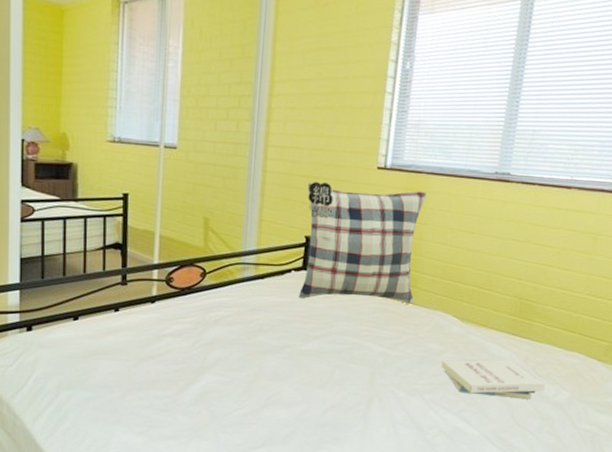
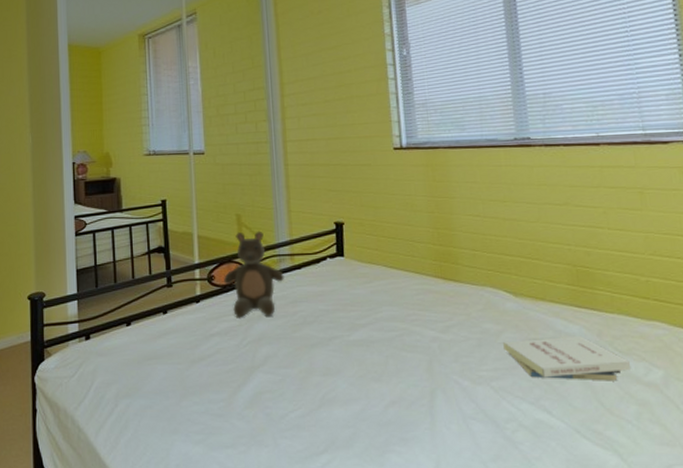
stuffed bear: none [183,235,246,322] -> present [224,231,284,317]
cushion: present [299,181,426,304] -> none [329,165,457,285]

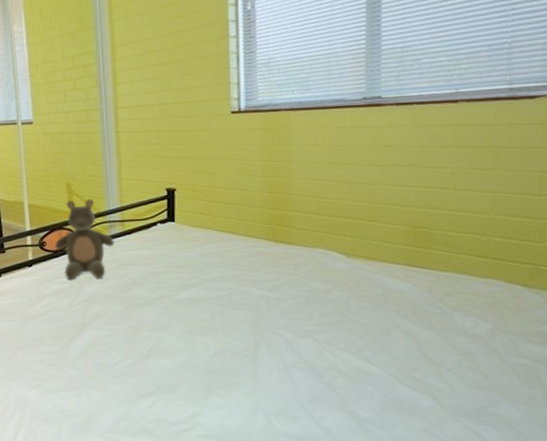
books: present [503,335,632,381] -> none [331,292,459,334]

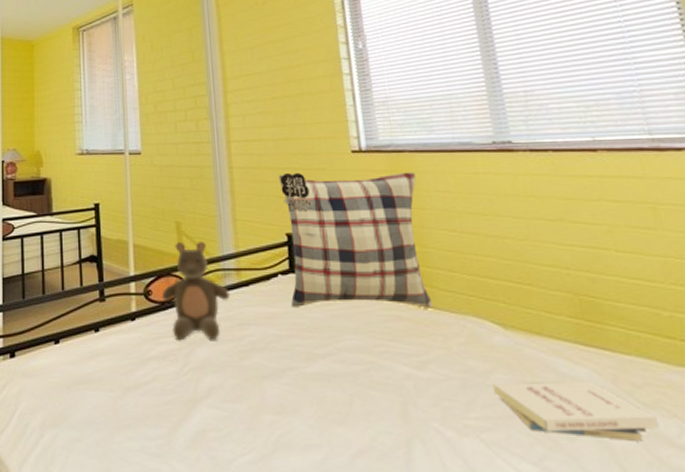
cushion: none [162,128,289,249] -> present [278,172,433,308]
books: none [331,292,459,334] -> present [493,380,660,442]

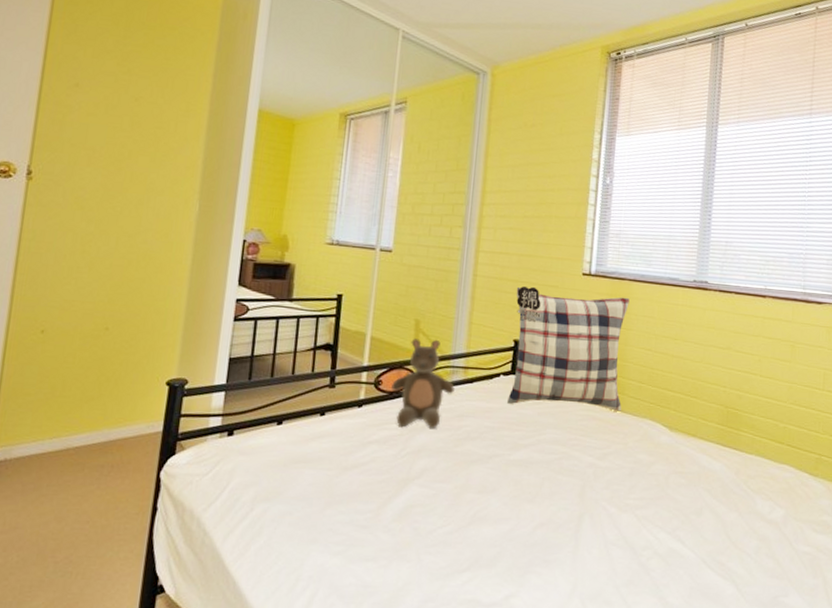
books: present [493,380,660,442] -> none [652,472,759,517]

